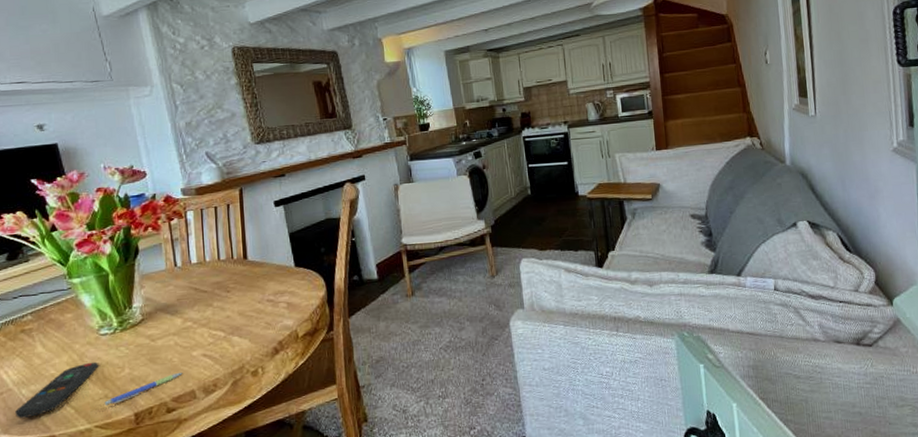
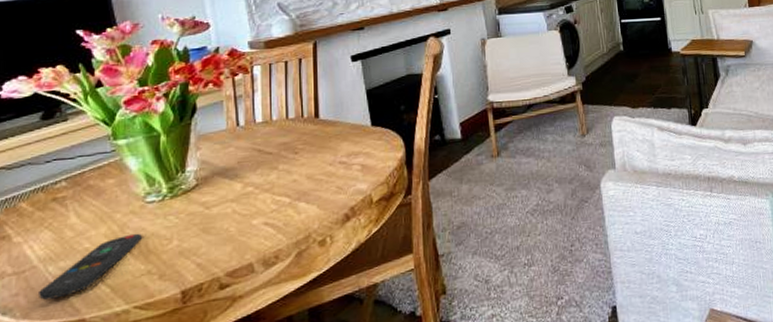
pen: present [104,372,183,405] -> none [146,243,240,282]

